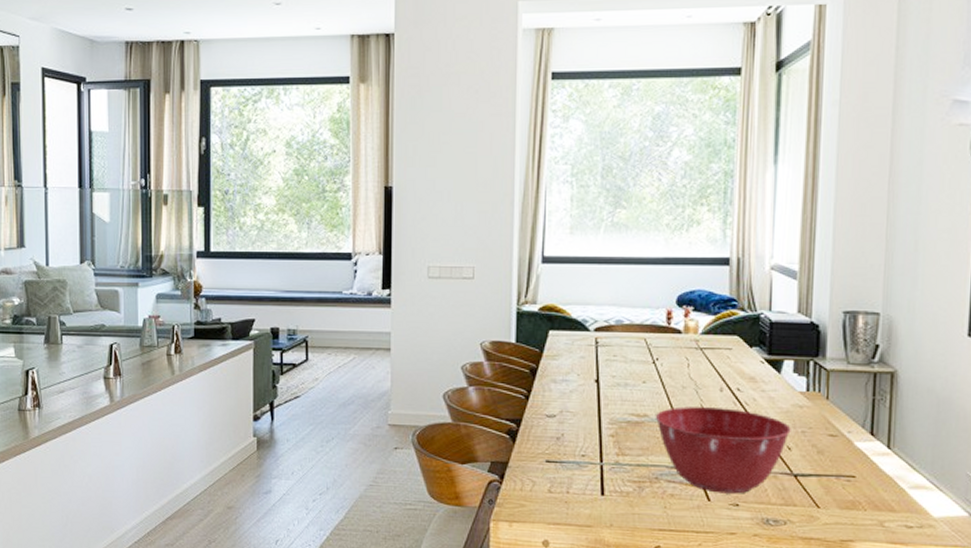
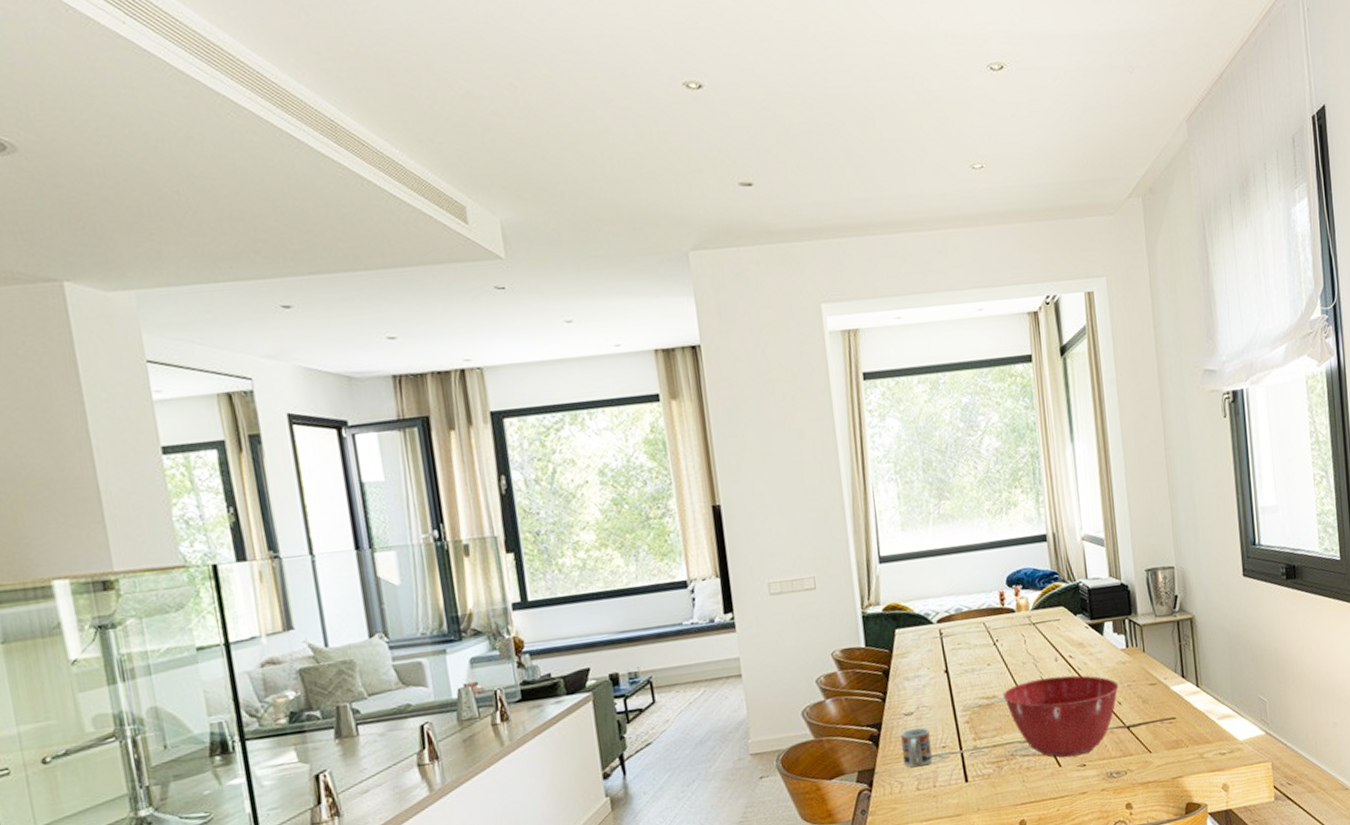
cup: none [539,430,570,470] -> present [901,727,933,768]

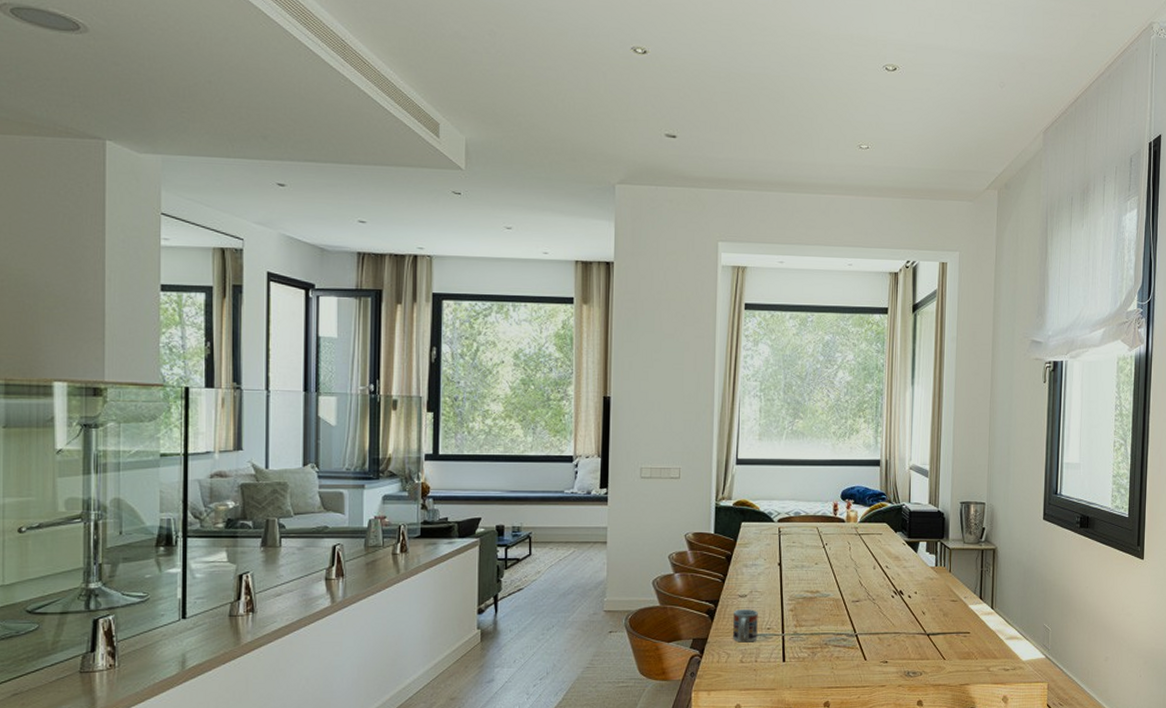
mixing bowl: present [1002,675,1119,758] -> none [824,583,925,653]

